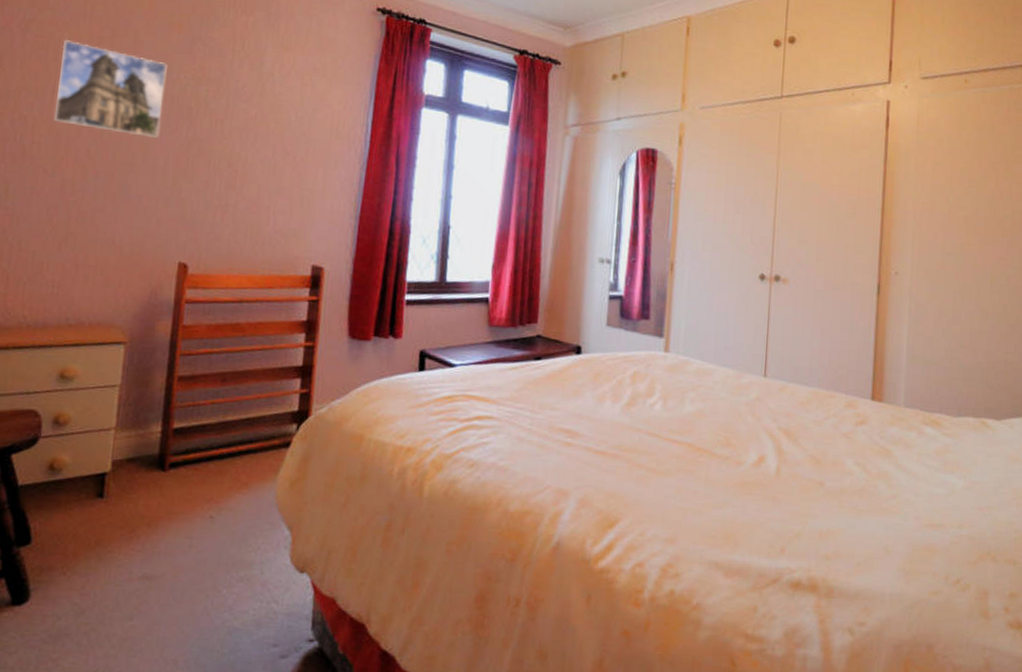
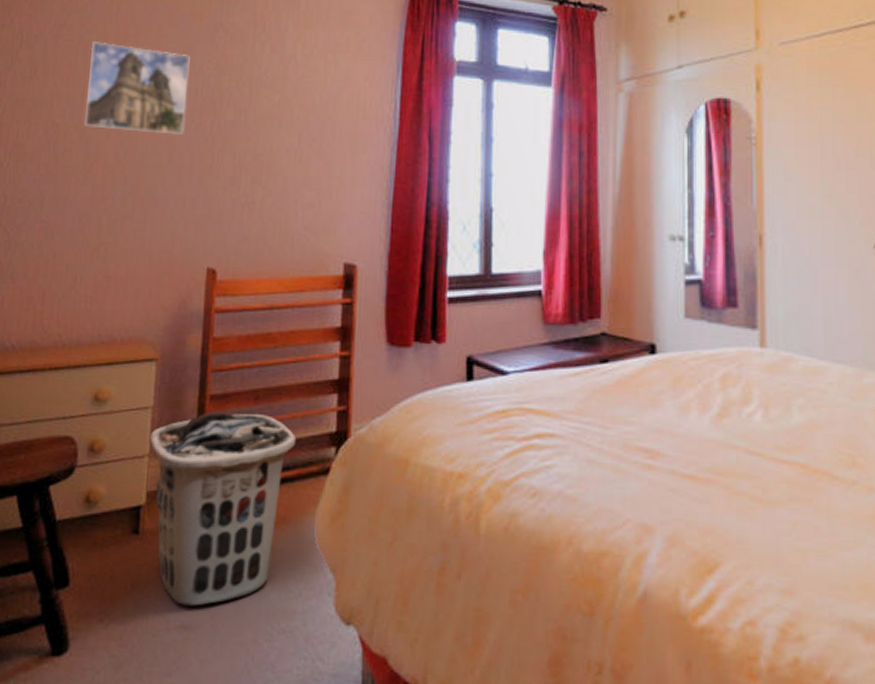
clothes hamper: none [116,392,261,560] -> present [149,412,297,606]

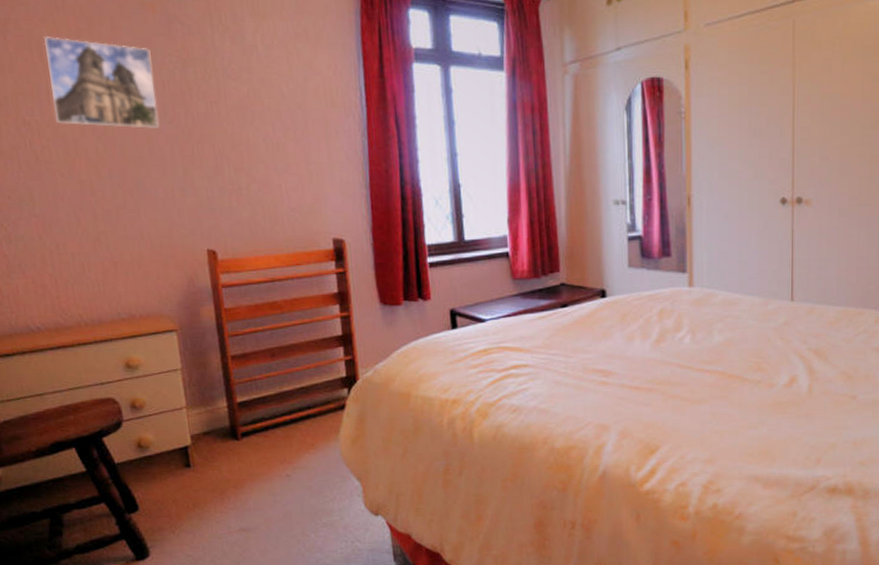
clothes hamper: present [149,412,297,606] -> none [183,368,313,515]

